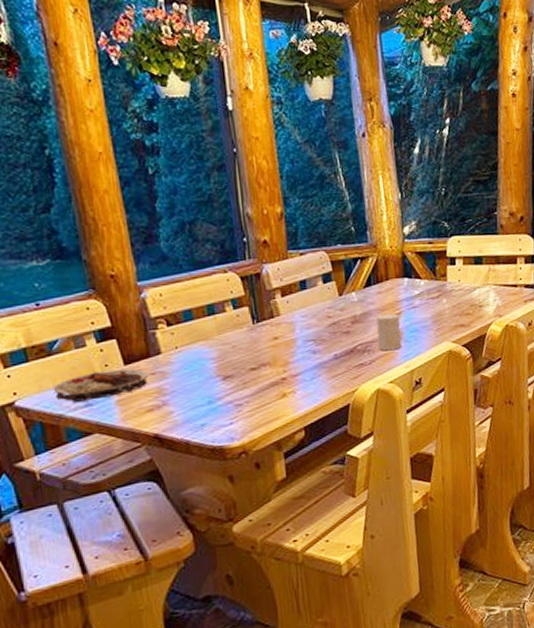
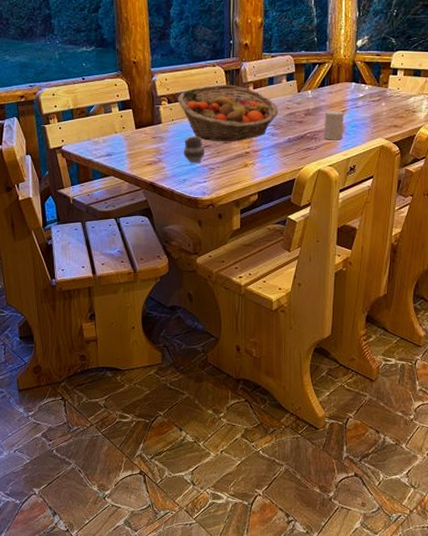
plate: present [53,369,149,402] -> none [87,132,152,152]
fruit basket: none [180,294,318,370] -> present [178,84,278,141]
cup: none [197,365,227,402] -> present [184,136,205,163]

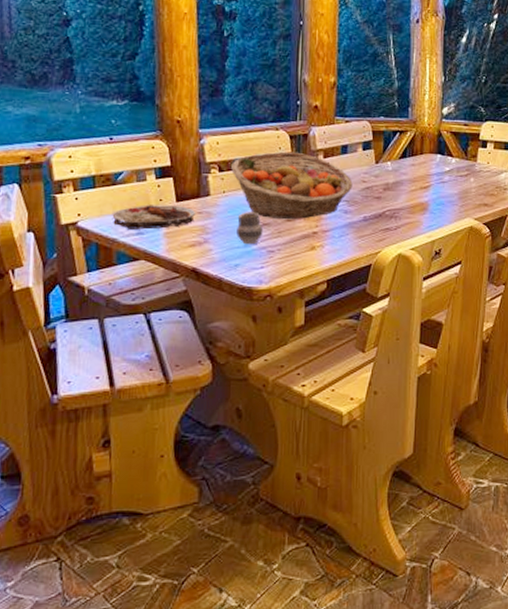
plate: none [87,132,152,152] -> present [112,205,197,230]
cup: present [324,111,344,140] -> none [405,185,428,220]

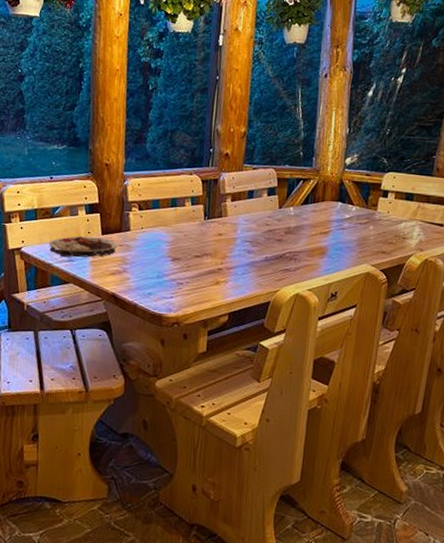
fruit basket: present [231,151,353,219] -> none [149,194,257,256]
cup: present [236,212,264,245] -> none [151,247,175,277]

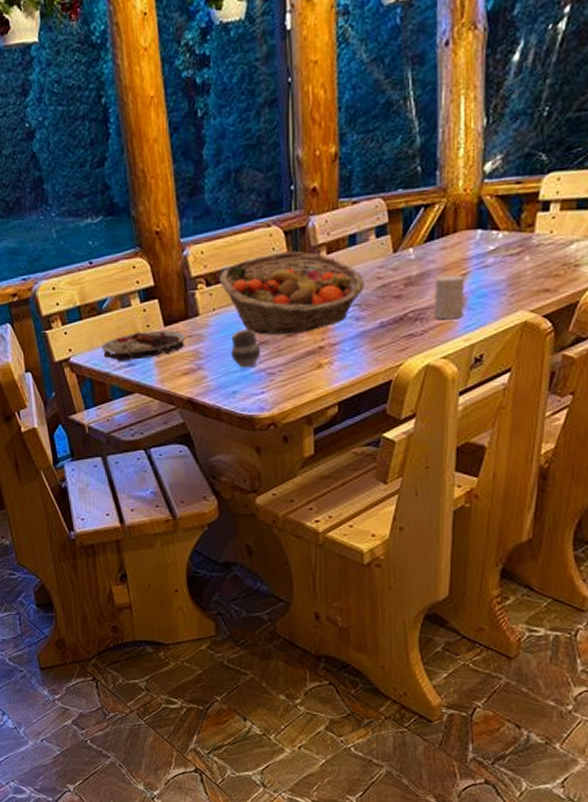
fruit basket: none [149,194,257,256] -> present [220,251,365,335]
cup: none [151,247,175,277] -> present [231,329,261,368]
cup: none [304,230,327,263] -> present [434,274,464,320]

